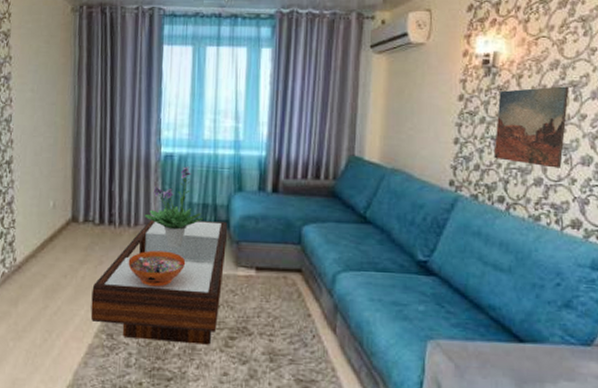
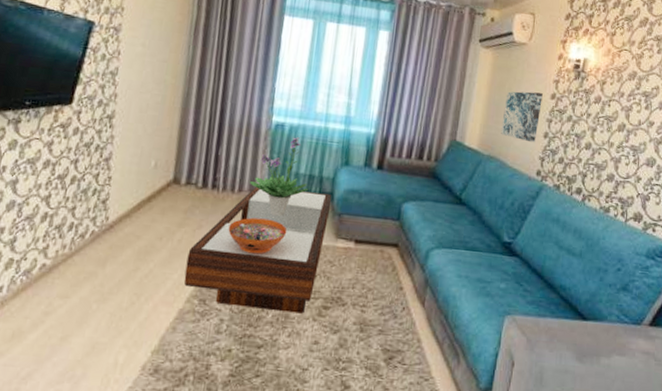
wall art: none [404,95,449,151] -> present [501,91,543,143]
wall art: present [493,86,569,168] -> none [576,93,642,167]

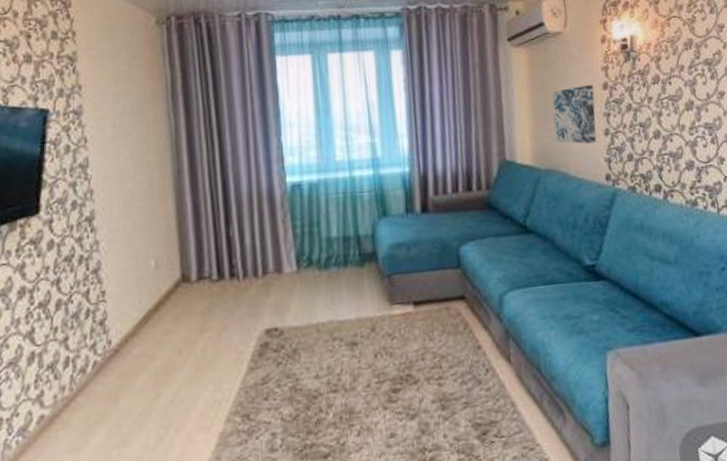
coffee table: present [184,186,331,314] -> none [217,254,377,415]
decorative bowl: present [228,217,287,254] -> none [259,299,331,347]
potted plant: present [249,137,309,216] -> none [273,195,347,295]

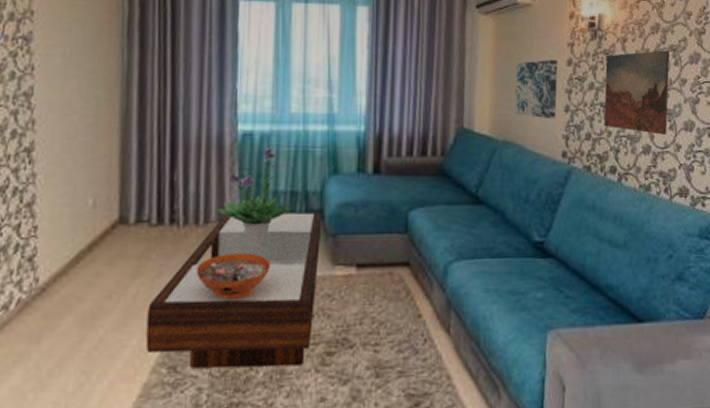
coffee table: none [217,254,377,415] -> present [145,211,321,369]
decorative bowl: none [259,299,331,347] -> present [196,253,271,299]
potted plant: none [273,195,347,295] -> present [216,147,293,248]
wall art: none [641,65,709,150] -> present [603,50,670,135]

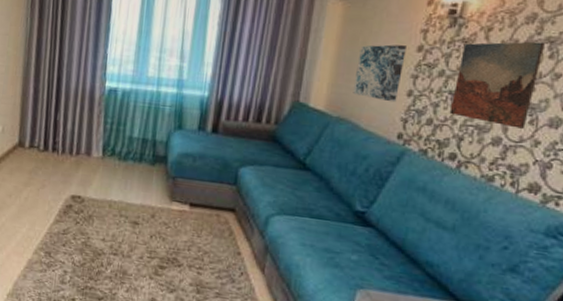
coffee table: present [145,211,321,369] -> none [31,149,165,271]
decorative bowl: present [196,253,271,299] -> none [68,179,123,214]
potted plant: present [216,147,293,248] -> none [85,101,143,178]

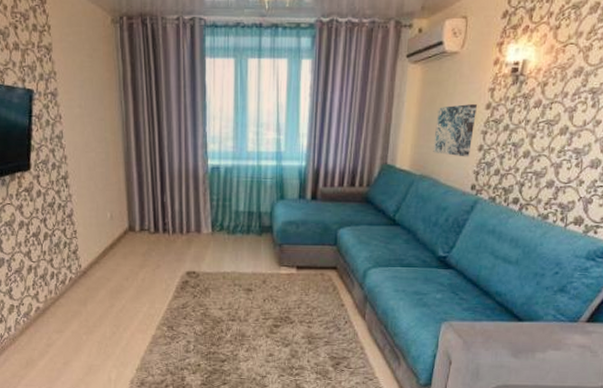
wall art: present [449,41,545,129] -> none [513,93,589,171]

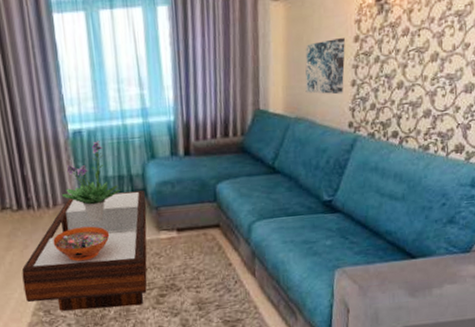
coffee table: none [152,226,270,332] -> present [22,190,147,311]
decorative bowl: none [183,254,235,286] -> present [53,226,110,262]
potted plant: none [195,178,250,251] -> present [61,141,121,222]

